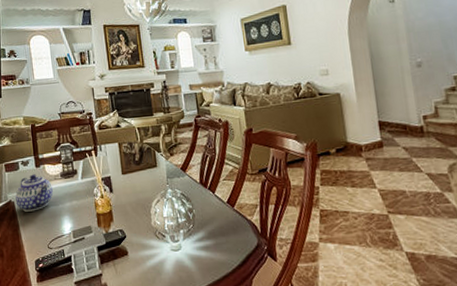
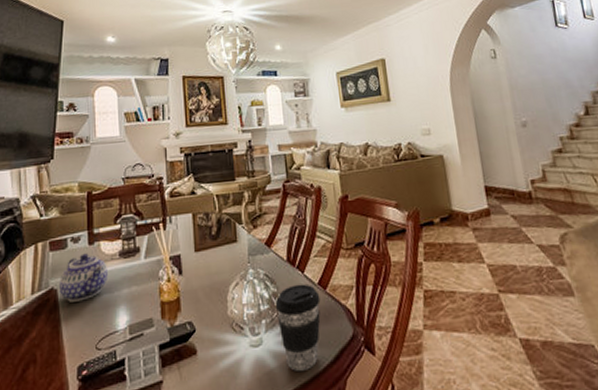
coffee cup: none [191,202,230,271] -> present [275,284,321,371]

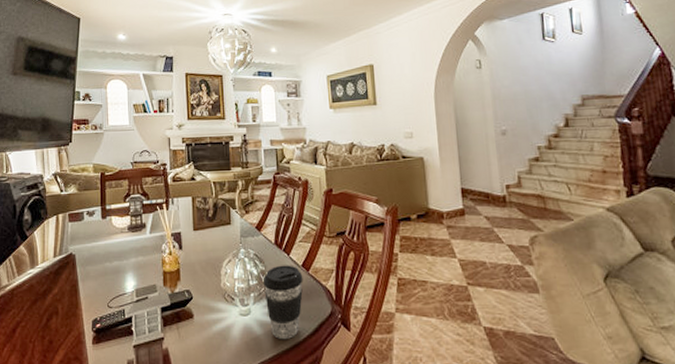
teapot: present [60,253,109,302] -> none [77,226,119,266]

